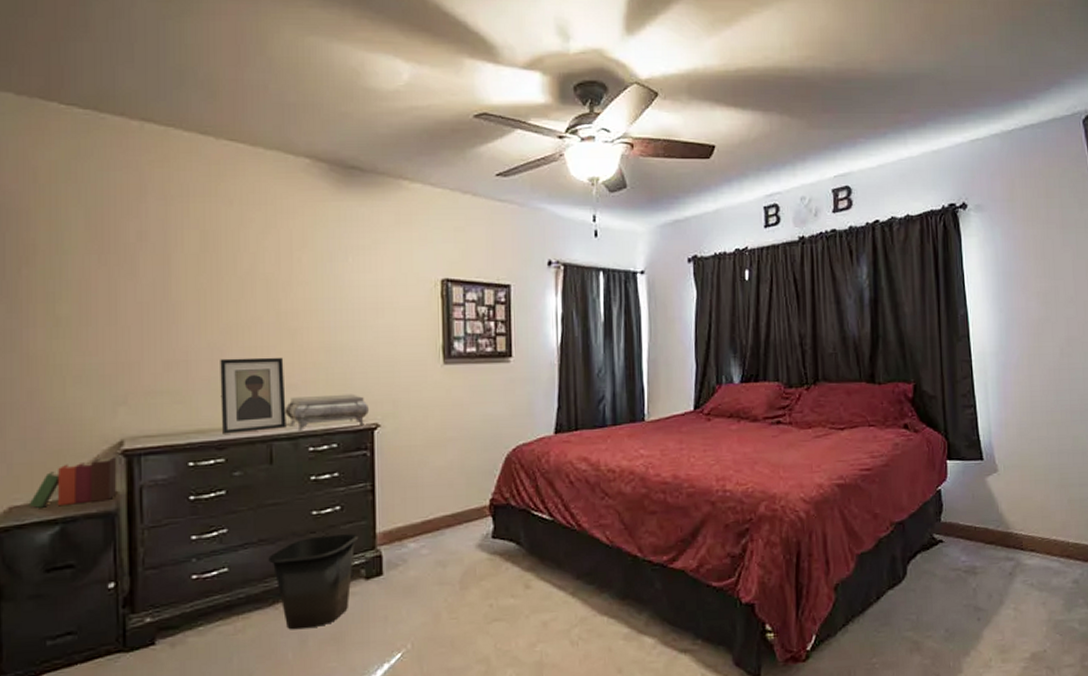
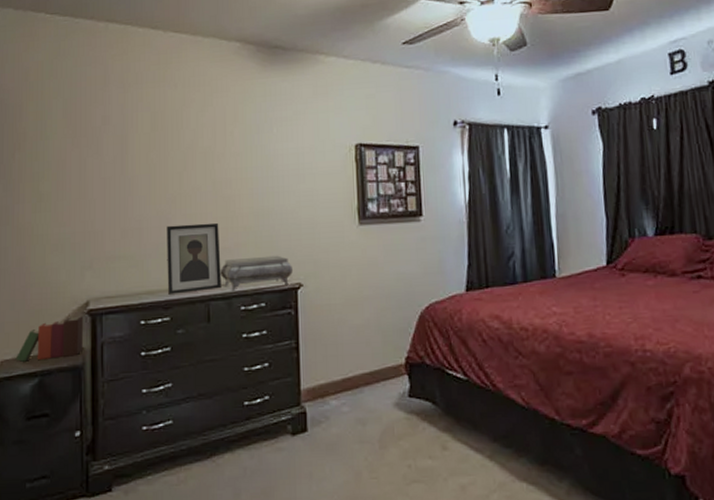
waste bin: present [268,534,359,630] -> none [206,390,285,483]

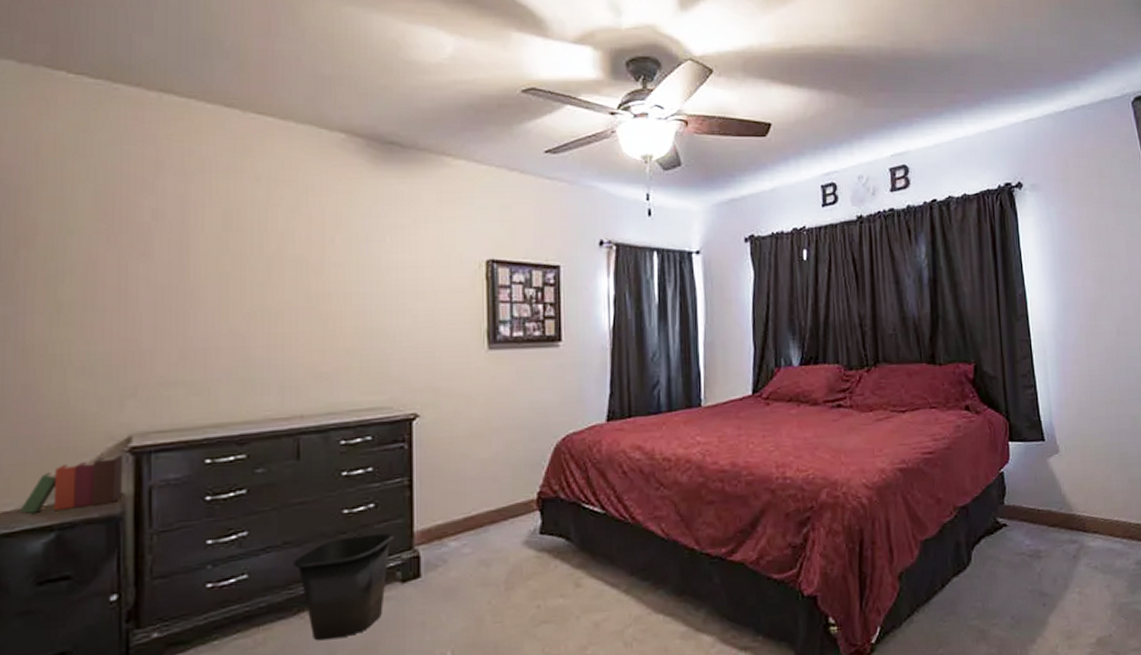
picture frame: present [166,222,222,295] -> none [242,343,316,428]
waste bin: none [206,390,285,483] -> present [293,533,395,641]
jewelry box: present [220,255,292,292] -> none [314,382,407,424]

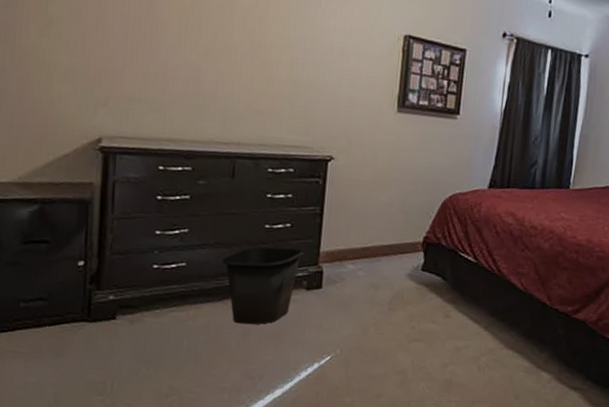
books: present [19,455,124,514] -> none [12,150,95,190]

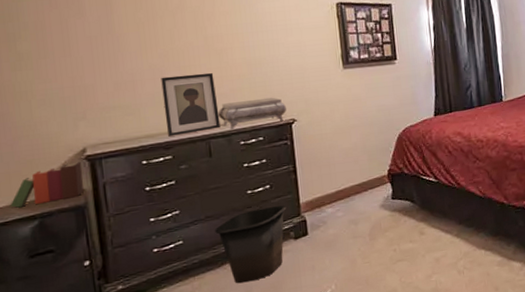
books: none [12,150,95,190] -> present [10,161,84,208]
picture frame: none [191,77,254,149] -> present [161,72,221,137]
jewelry box: none [249,122,326,156] -> present [218,97,286,130]

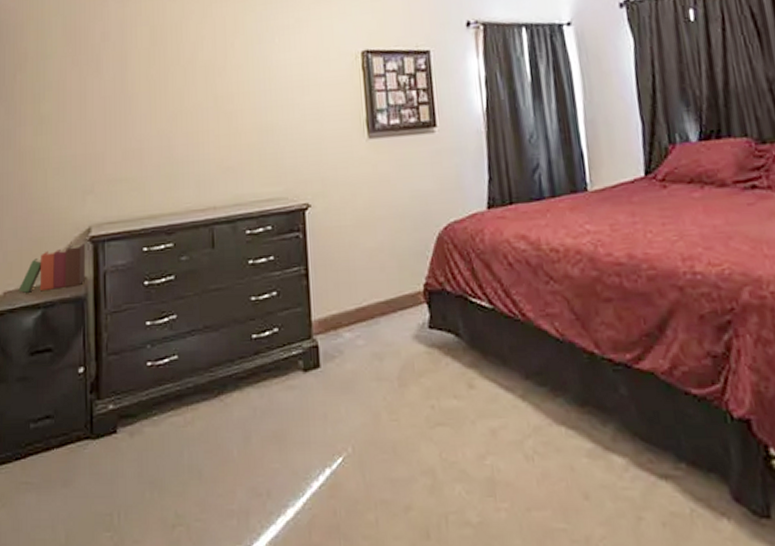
picture frame: present [161,72,221,137] -> none [168,140,226,219]
waste bin: present [215,205,287,284] -> none [213,321,296,425]
jewelry box: present [218,97,286,130] -> none [223,174,299,215]

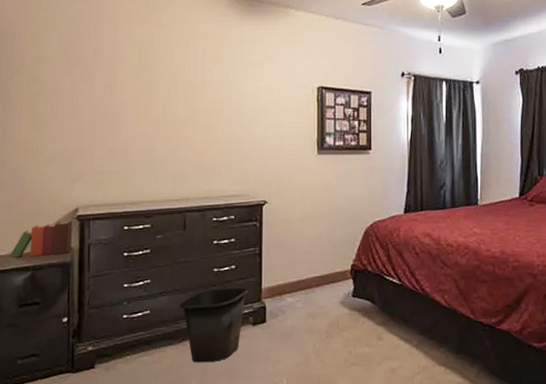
waste bin: none [213,321,296,425] -> present [180,288,249,363]

